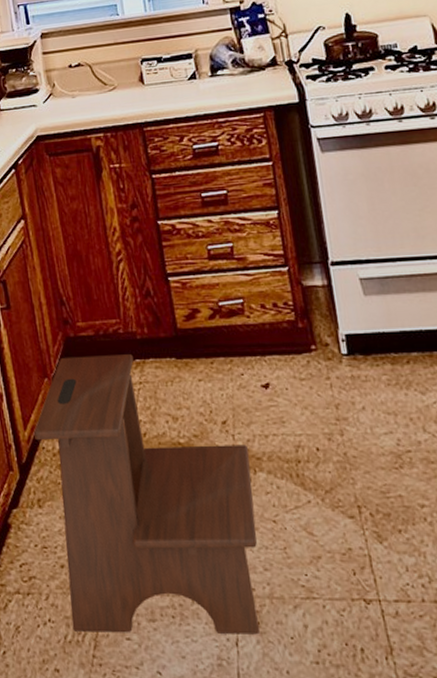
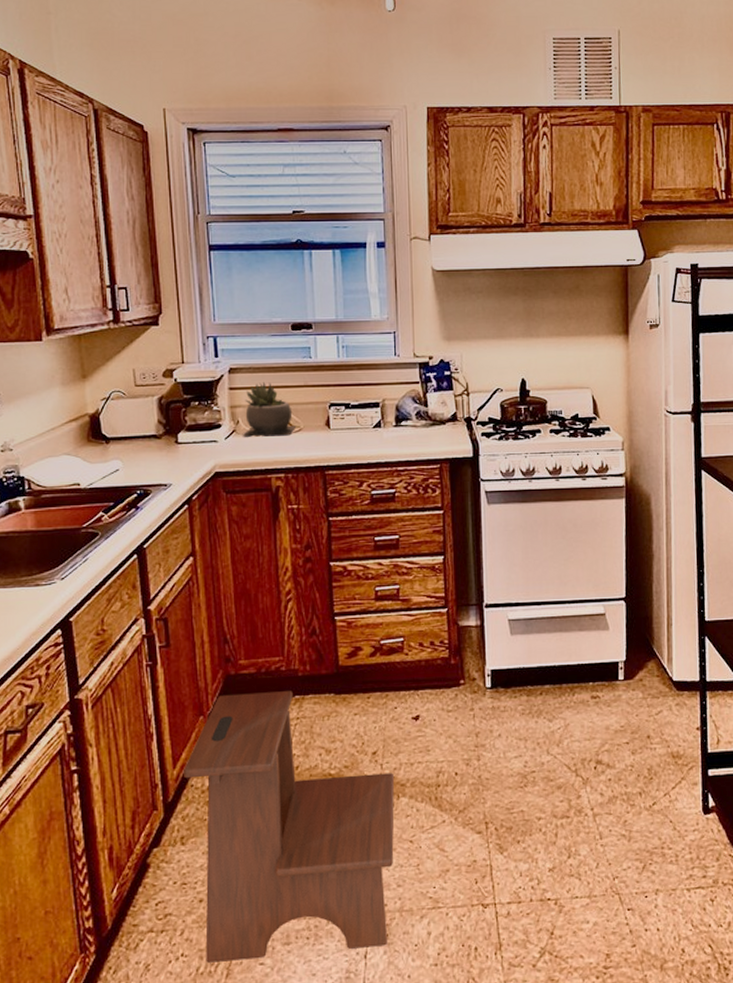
succulent plant: none [59,43,110,100] -> present [243,381,295,437]

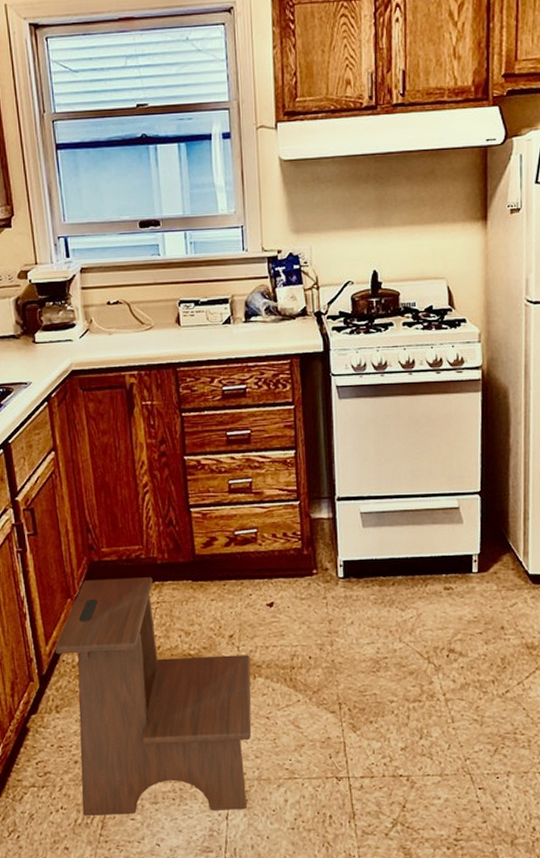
succulent plant: present [243,381,295,437] -> none [96,280,147,336]

